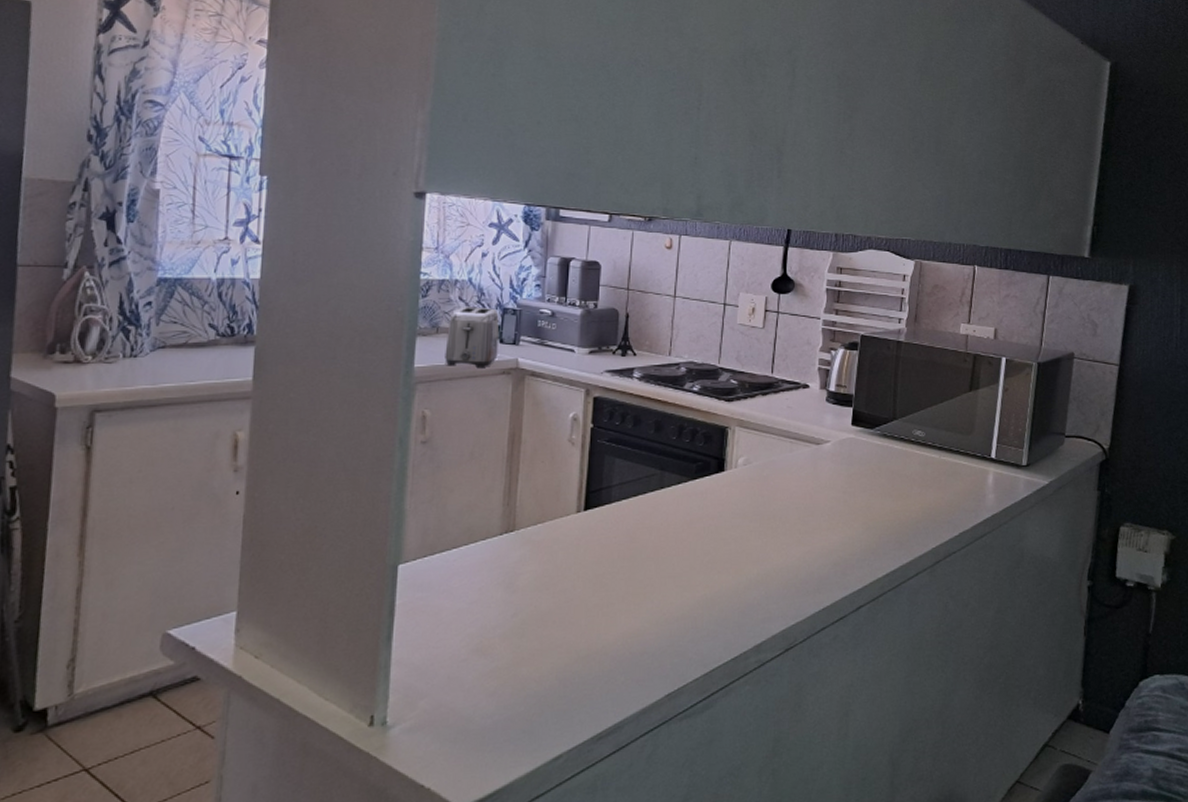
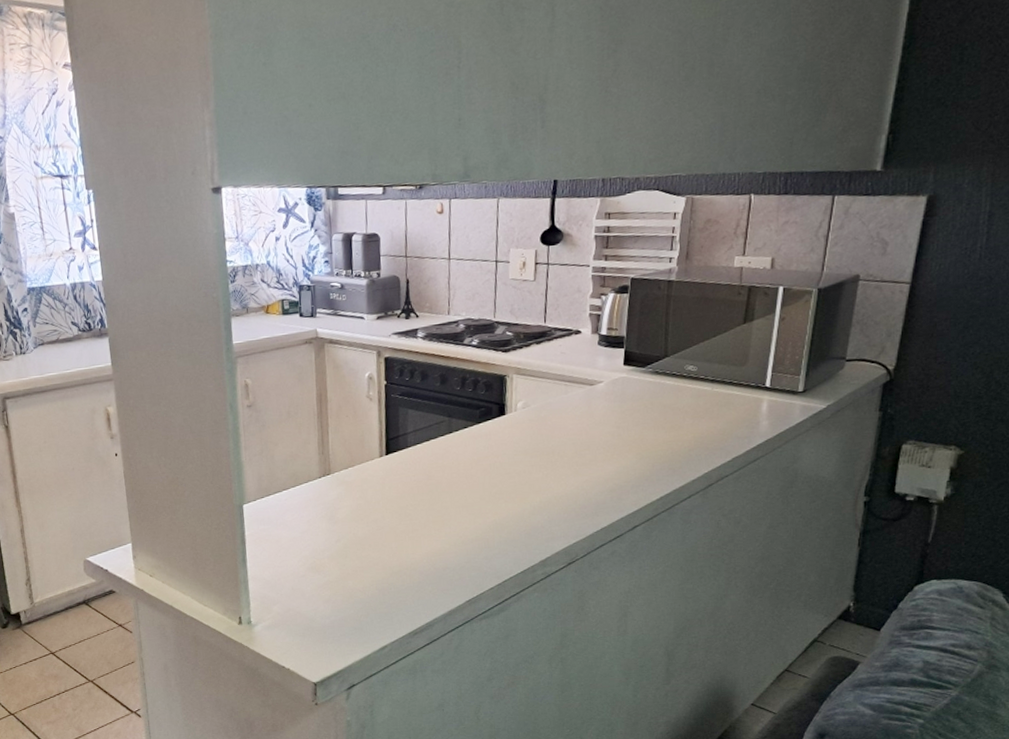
toaster: present [445,307,499,369] -> none [255,286,300,341]

